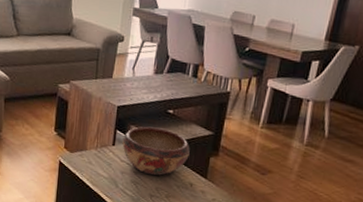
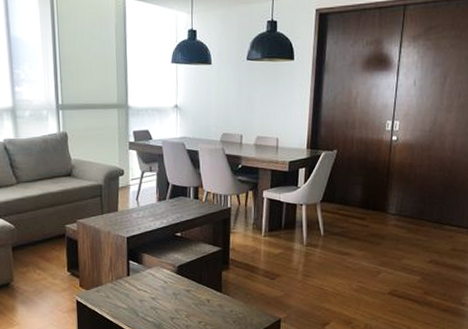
decorative bowl: present [122,126,190,176] -> none [136,251,202,299]

